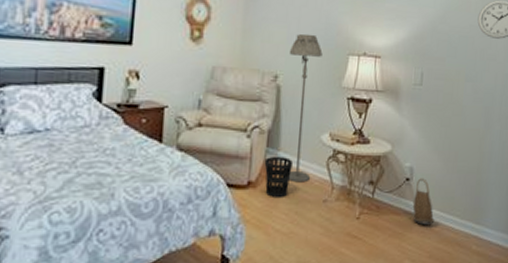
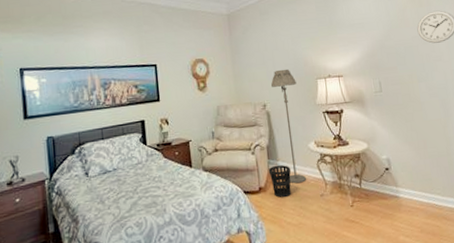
basket: present [412,178,435,225] -> none [395,166,419,205]

